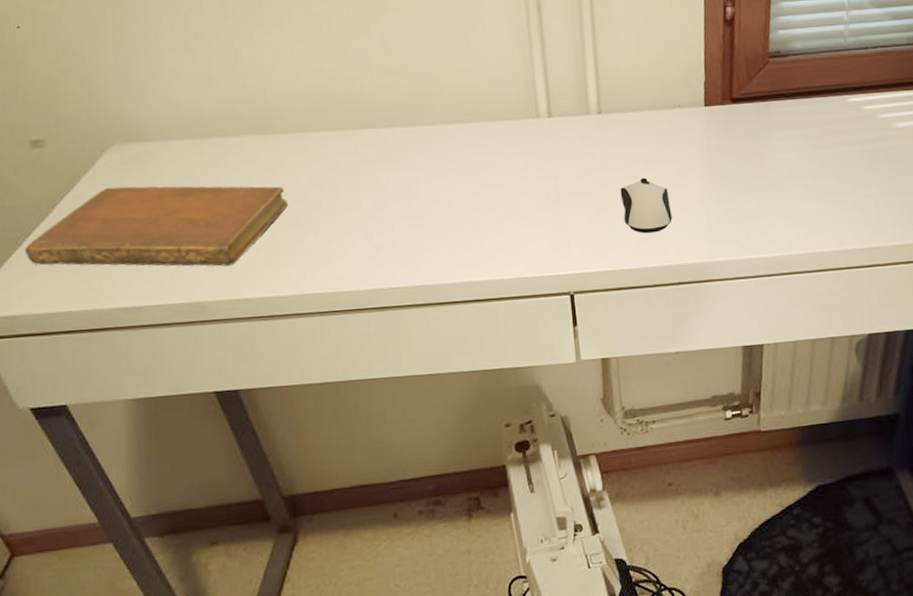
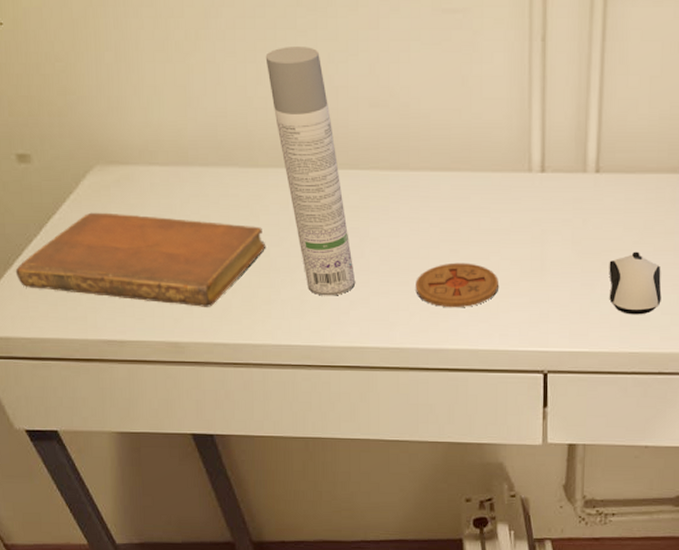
spray bottle: none [282,28,379,244] -> present [265,47,355,296]
coaster: none [438,201,519,244] -> present [416,262,498,308]

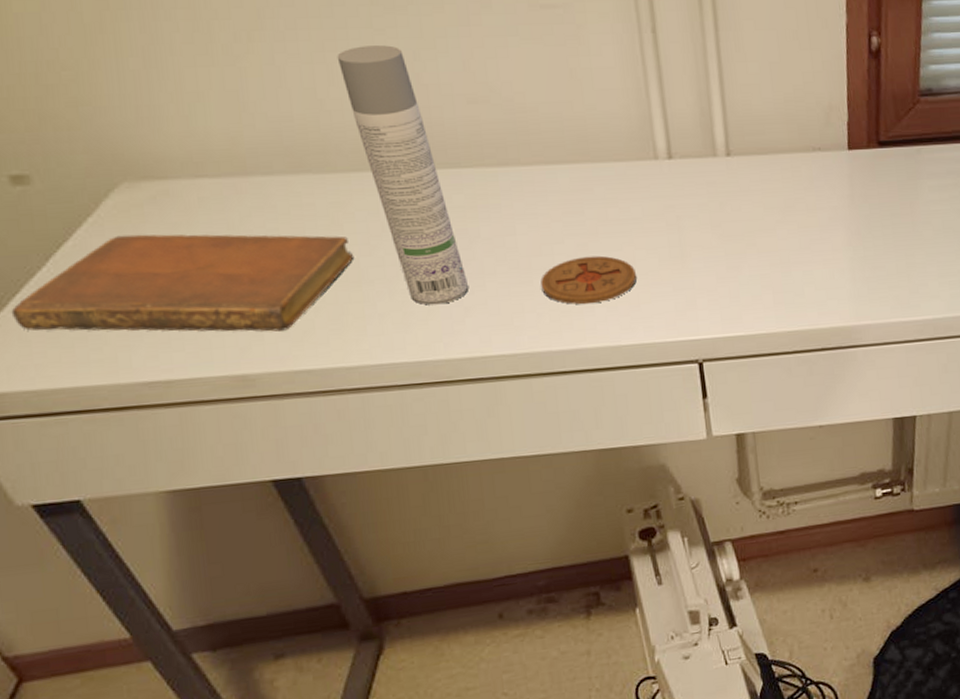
computer mouse: present [609,251,662,315] -> none [753,230,814,294]

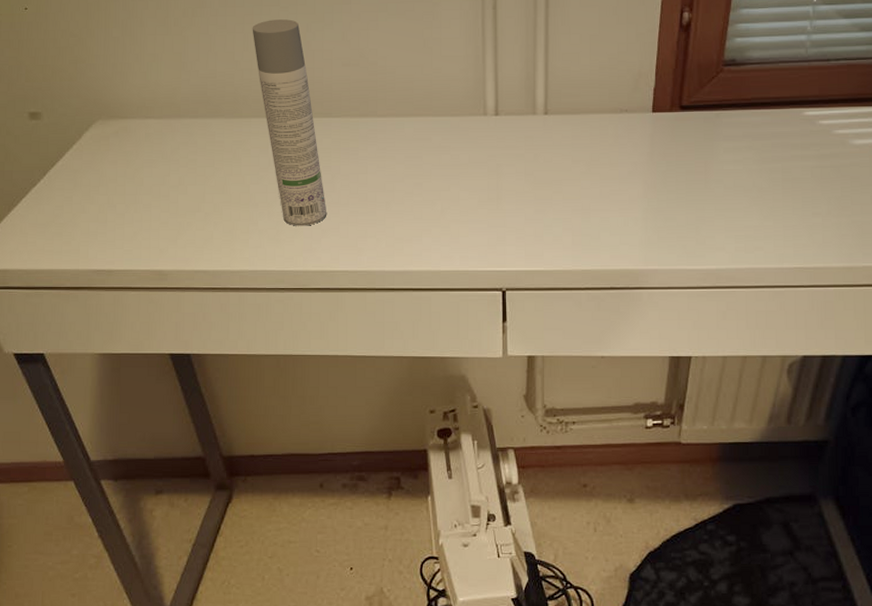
notebook: present [11,234,355,332] -> none [18,159,247,239]
coaster: present [540,255,637,305] -> none [382,194,458,234]

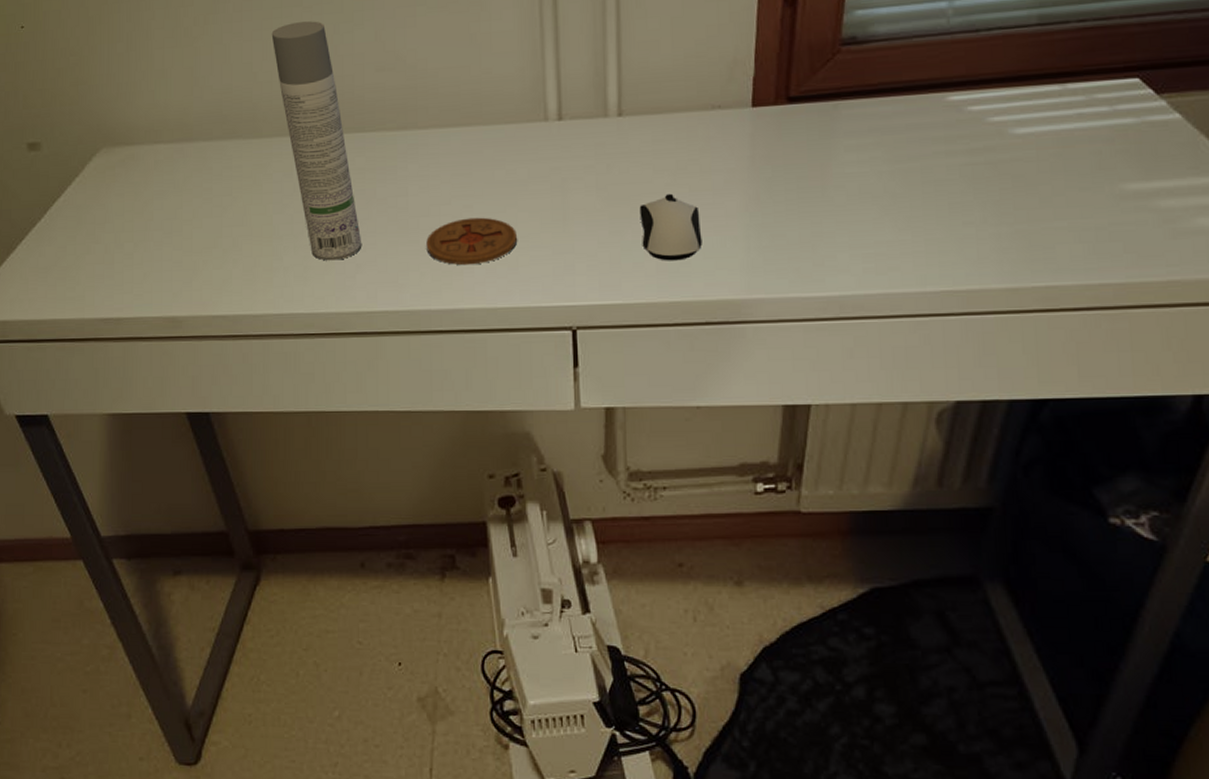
coaster: none [382,194,458,234] -> present [426,217,517,266]
computer mouse: none [560,180,610,236] -> present [639,193,702,261]

